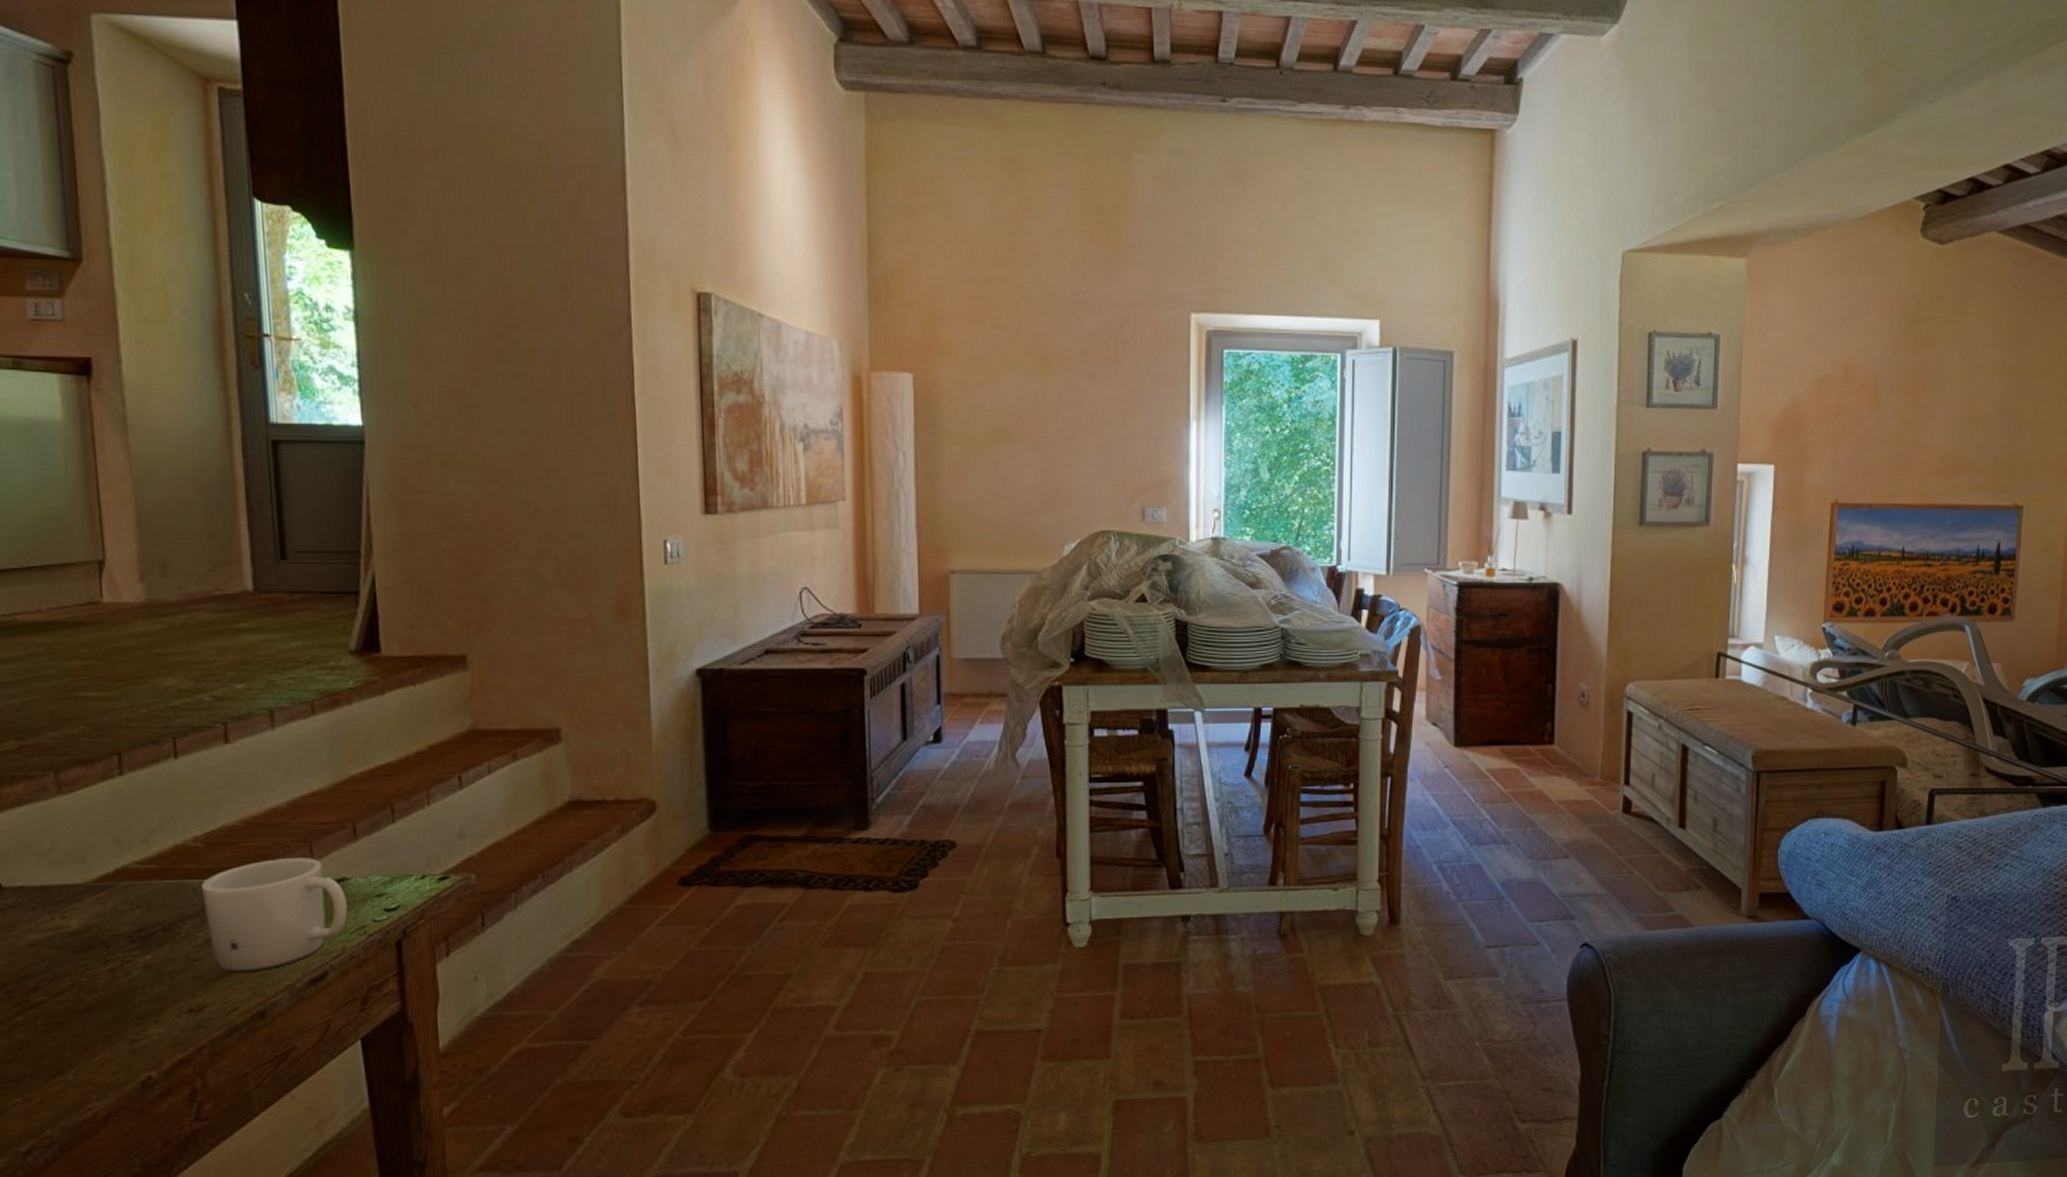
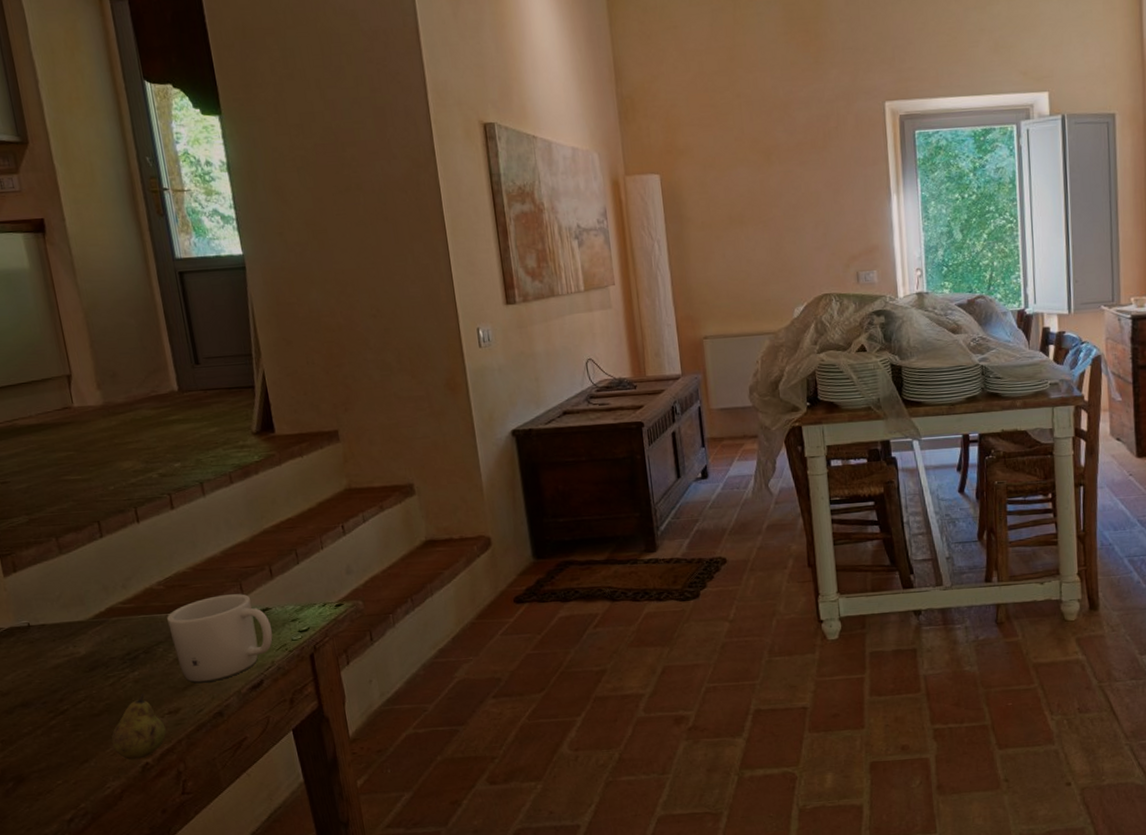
fruit: none [101,984,182,1072] -> present [111,694,167,760]

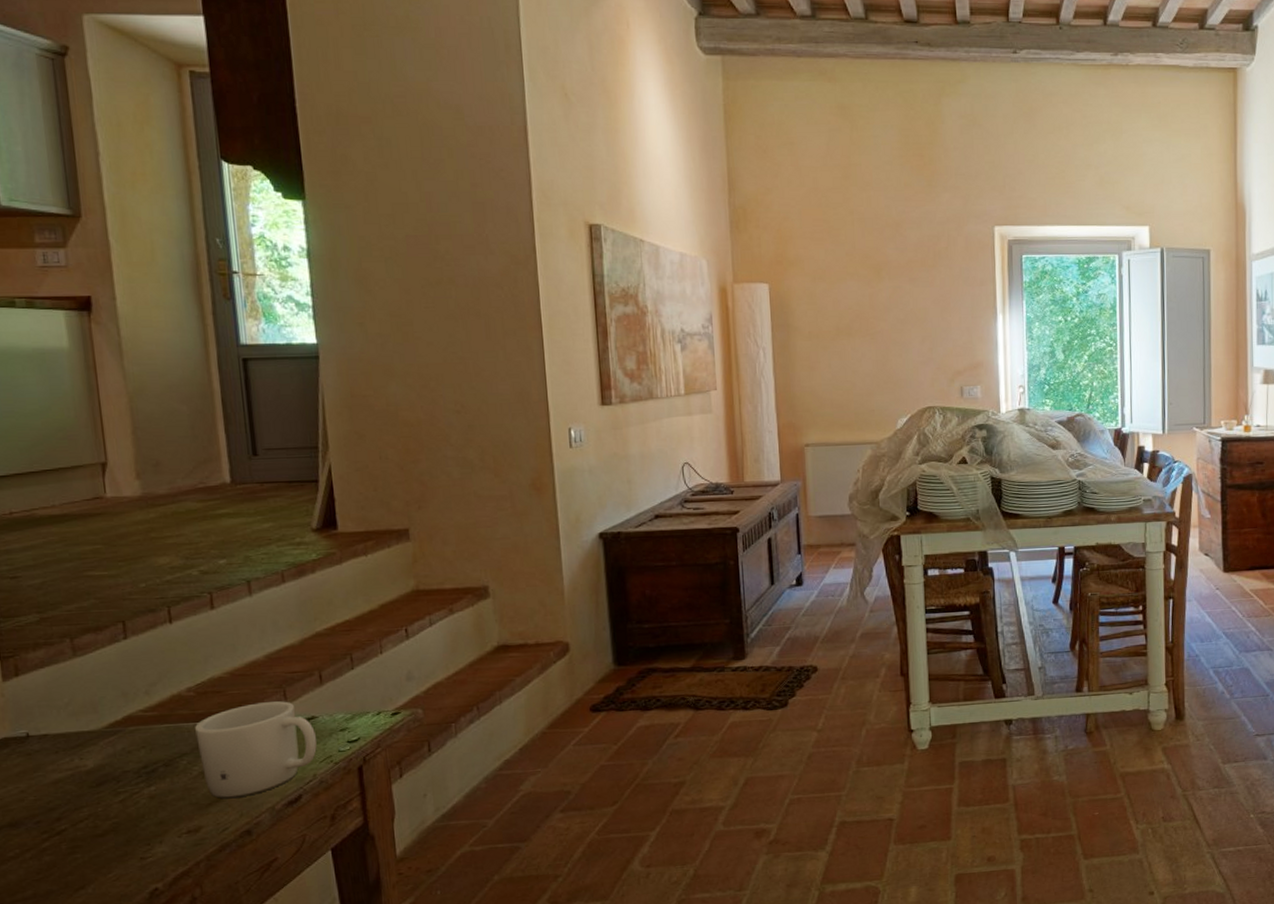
fruit: present [111,694,167,760] -> none [115,811,183,885]

